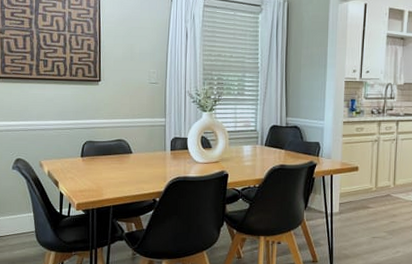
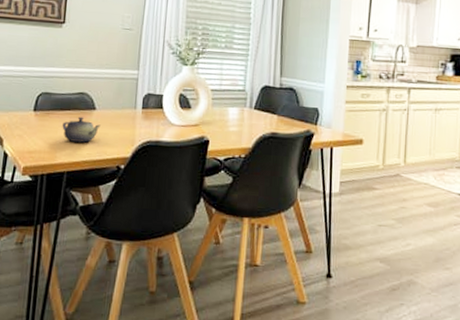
teapot: none [106,160,137,181] -> present [62,116,101,143]

